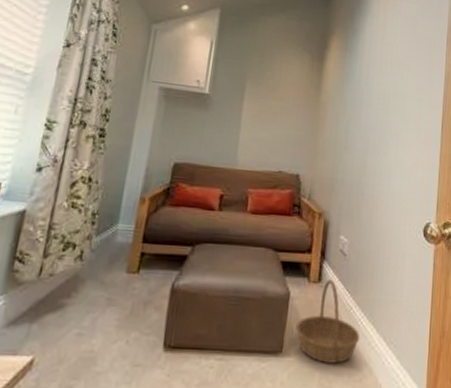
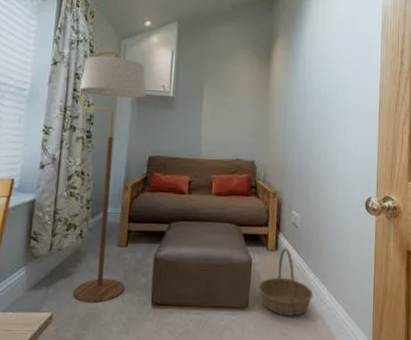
floor lamp: none [62,35,178,345] -> present [72,51,146,304]

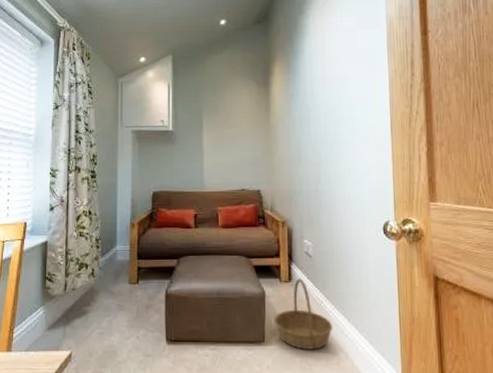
floor lamp: present [72,51,146,304] -> none [81,90,145,341]

